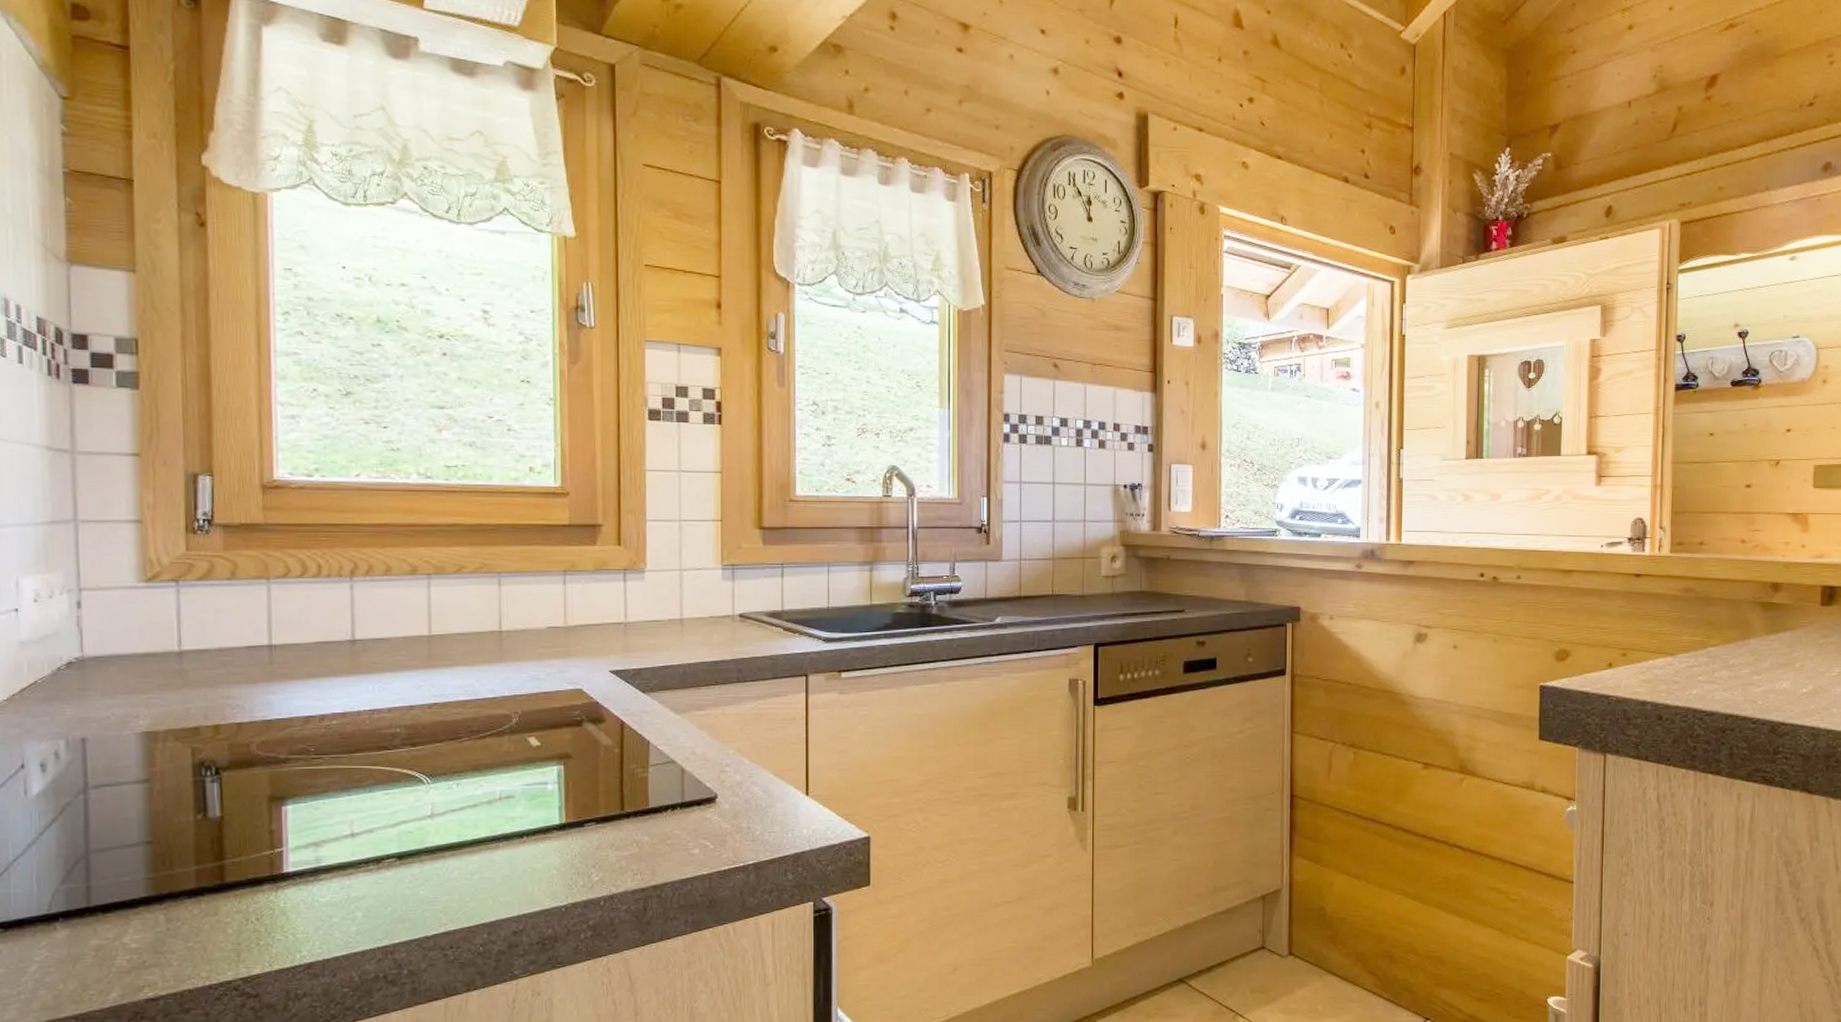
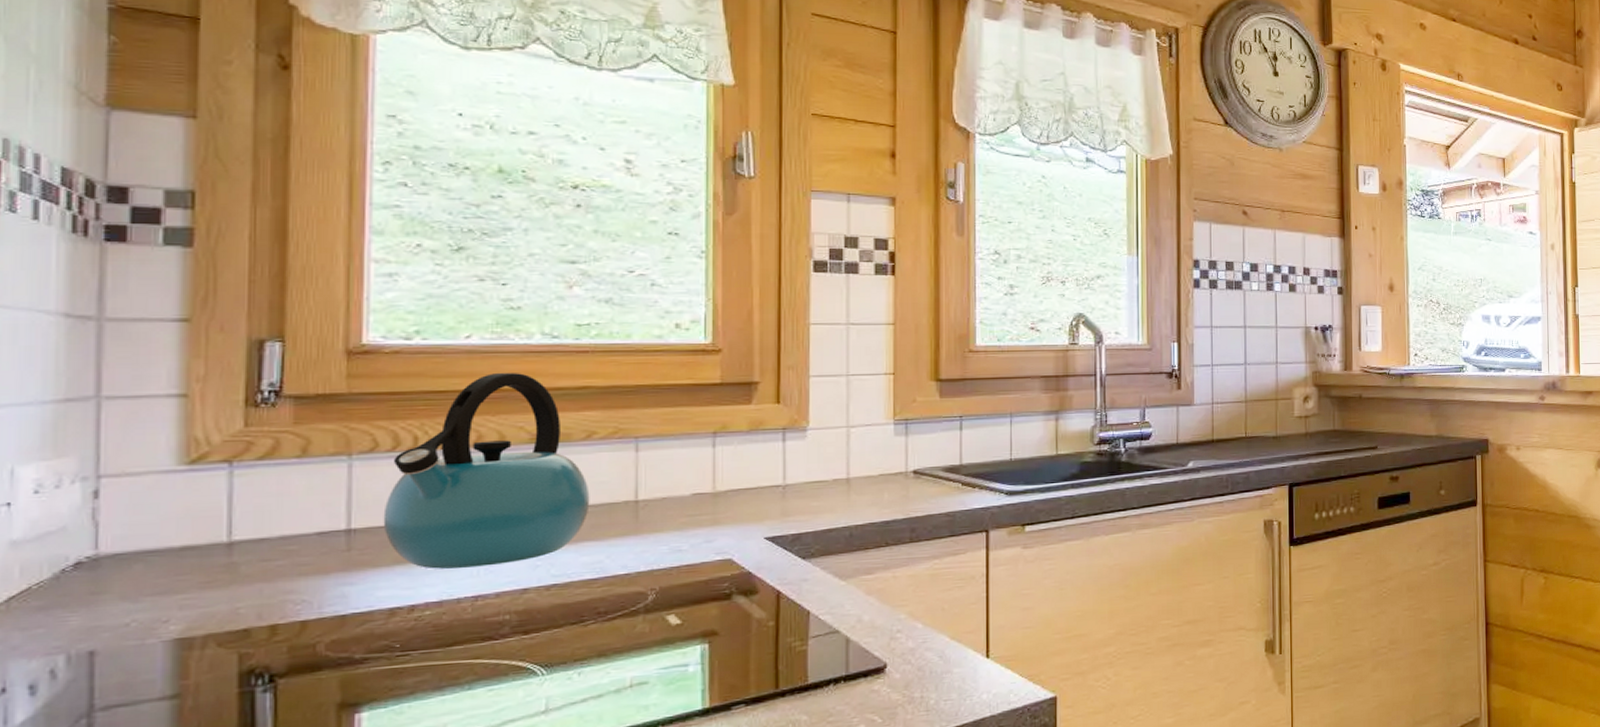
kettle: none [296,509,462,684] -> present [383,373,590,569]

